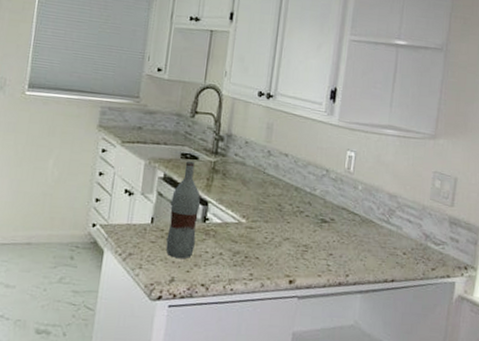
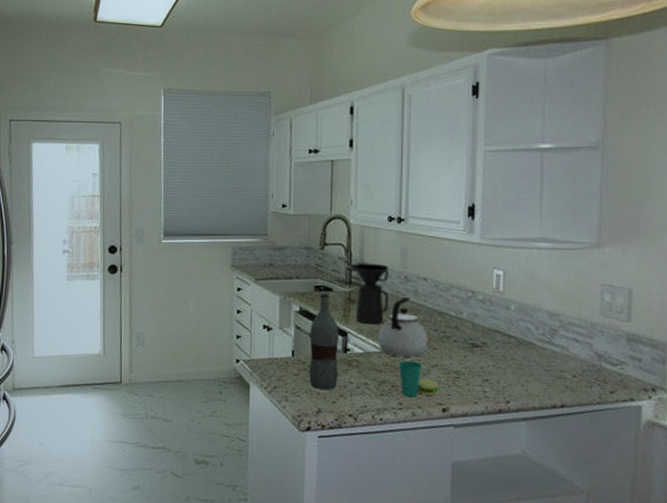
coffee maker: none [217,134,254,196] -> present [353,264,389,324]
kettle: none [237,170,284,230] -> present [378,296,429,357]
cup: none [253,232,288,269] -> present [399,361,439,397]

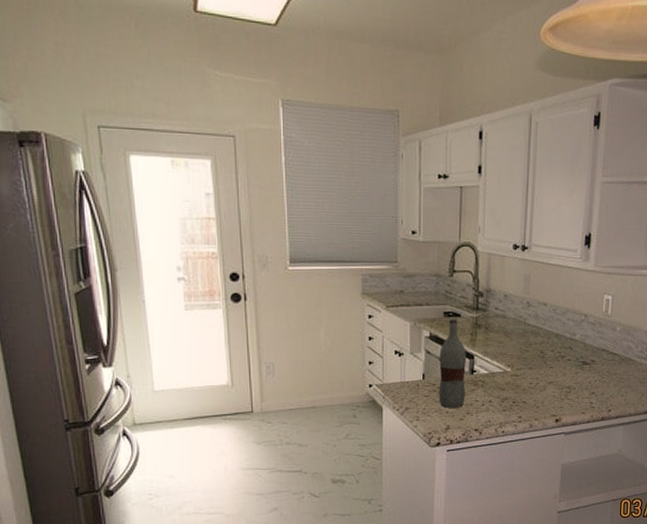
coffee maker: present [353,264,389,324] -> none [480,290,513,347]
kettle: present [378,296,429,357] -> none [502,320,546,375]
cup: present [399,361,439,397] -> none [520,379,553,411]

